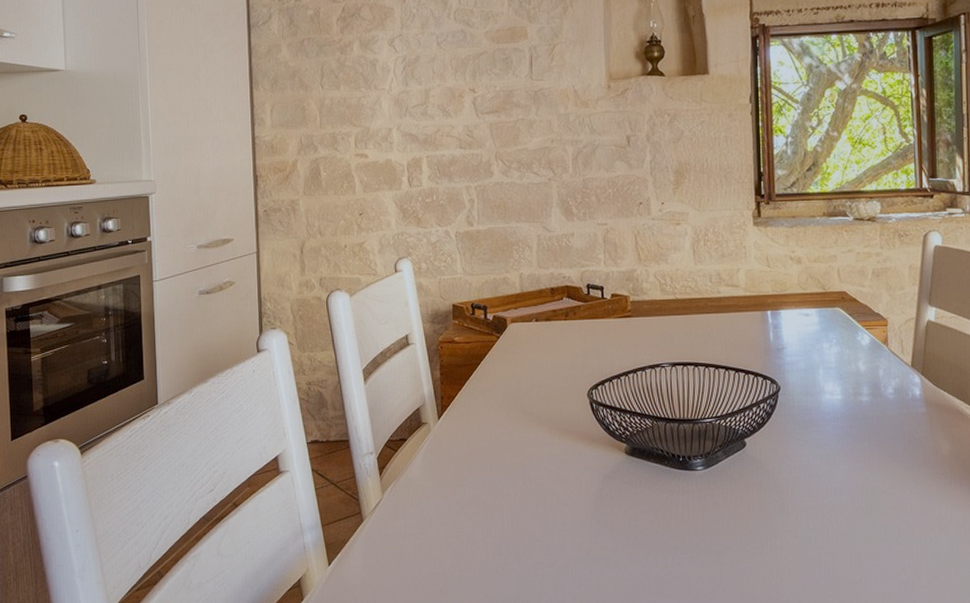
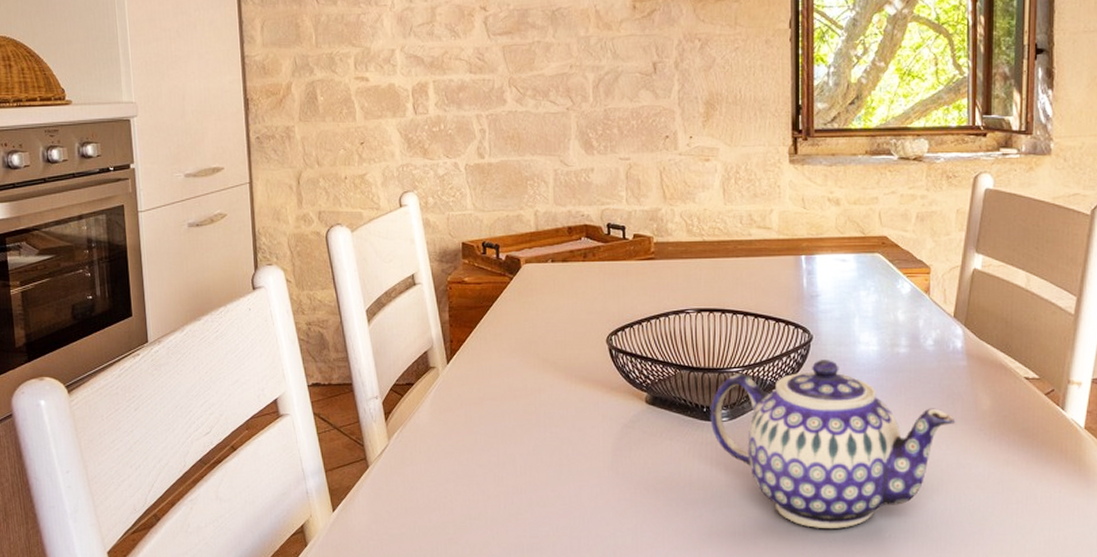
teapot: none [686,409,918,573] -> present [710,360,956,528]

